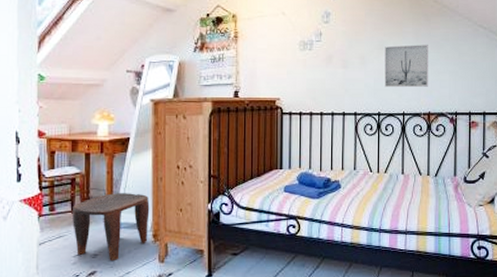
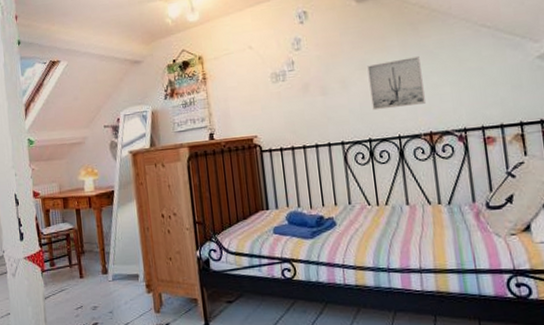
stool: present [73,193,150,262] -> none [70,244,142,313]

